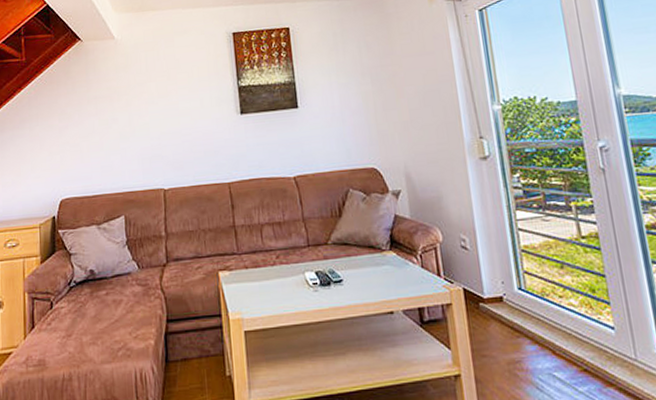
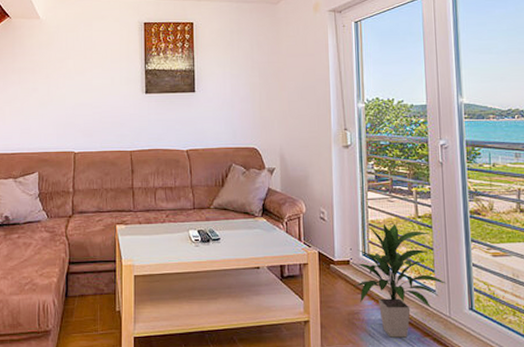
indoor plant: none [509,247,628,390] -> present [354,223,447,338]

